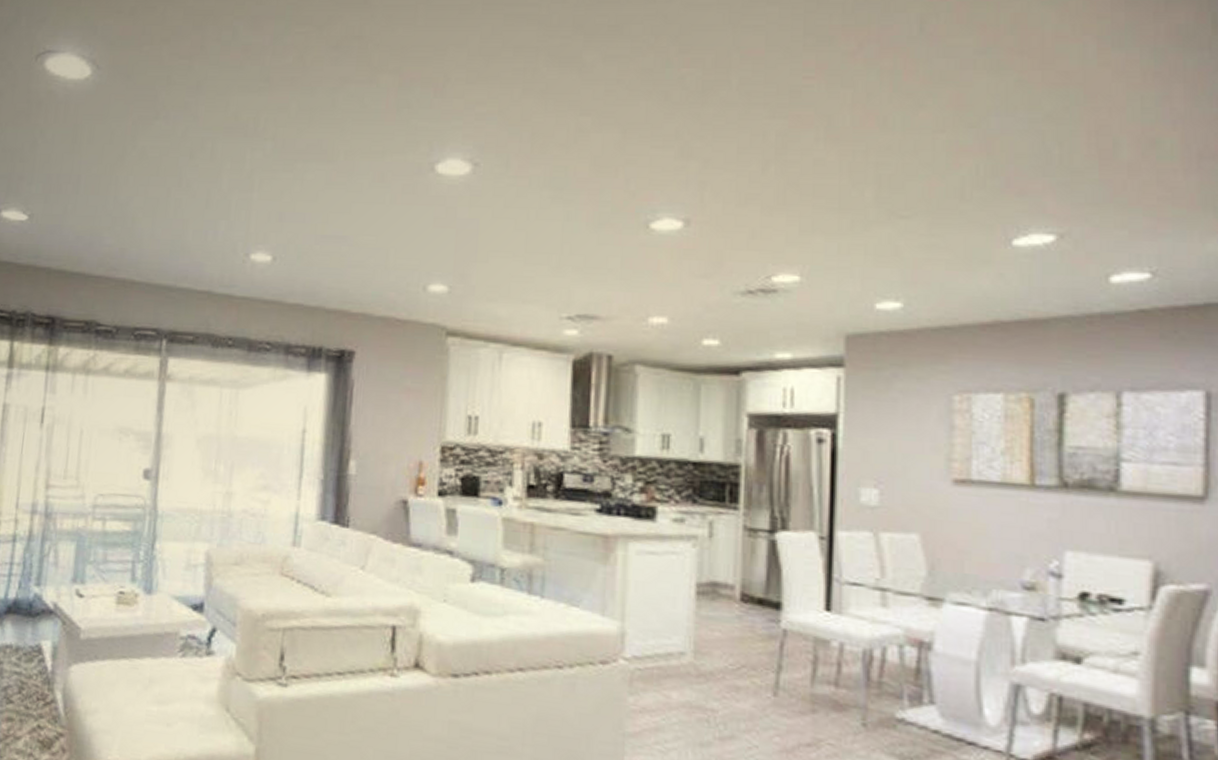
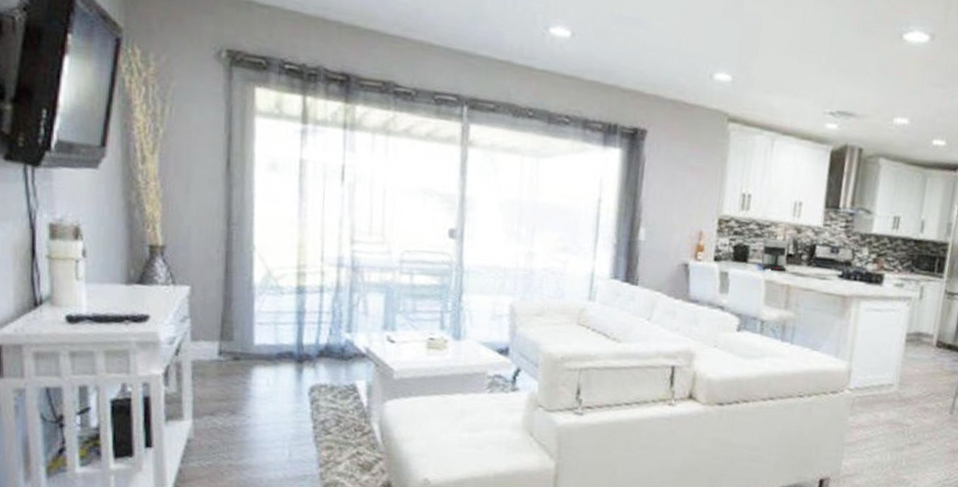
coffee maker: none [495,467,529,506] -> present [760,238,789,271]

